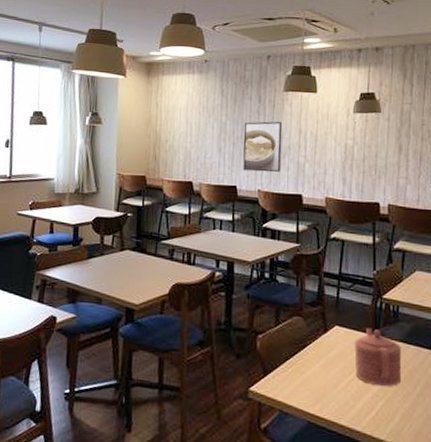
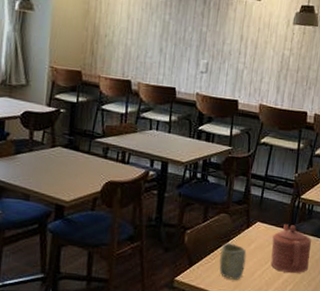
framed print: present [243,121,283,173] -> none [183,23,225,77]
cup: none [296,348,326,393] -> present [219,242,247,280]

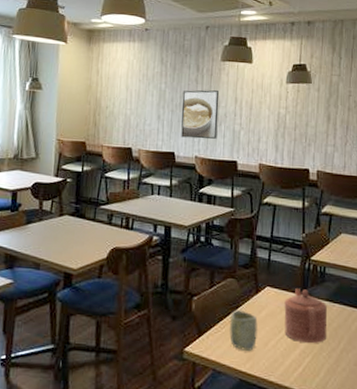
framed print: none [183,23,225,77] -> present [181,90,219,139]

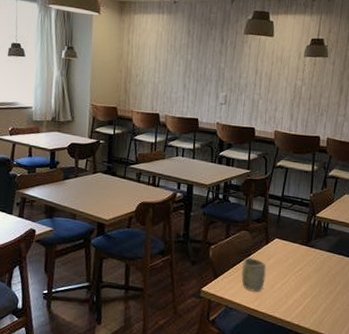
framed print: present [181,90,219,139] -> none [204,61,241,108]
teapot: present [284,288,327,344] -> none [289,241,328,287]

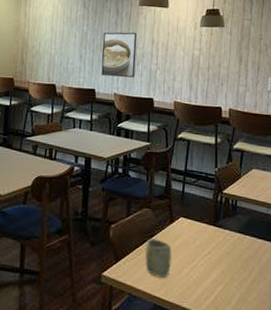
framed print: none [204,61,241,108] -> present [101,32,137,78]

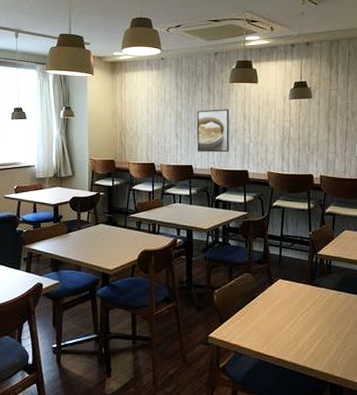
cup: present [144,237,172,278] -> none [247,299,272,335]

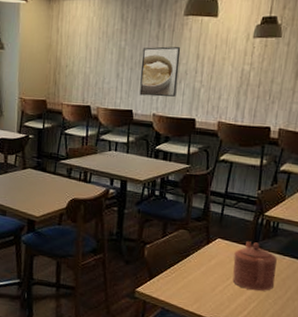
teapot: none [295,280,334,328] -> present [232,241,277,291]

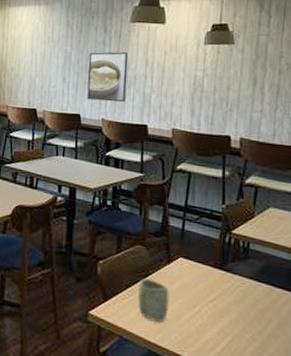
cup: none [179,257,207,294] -> present [137,277,169,323]
teapot: present [232,241,277,291] -> none [200,262,251,324]

